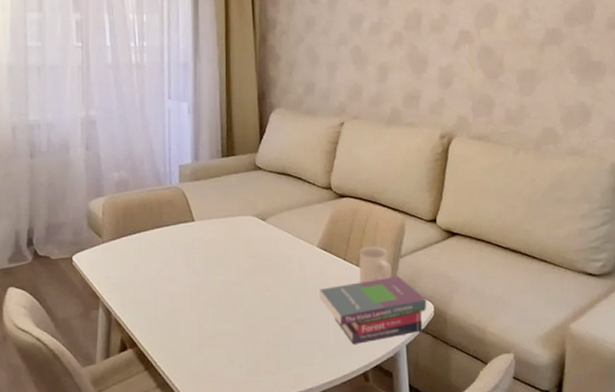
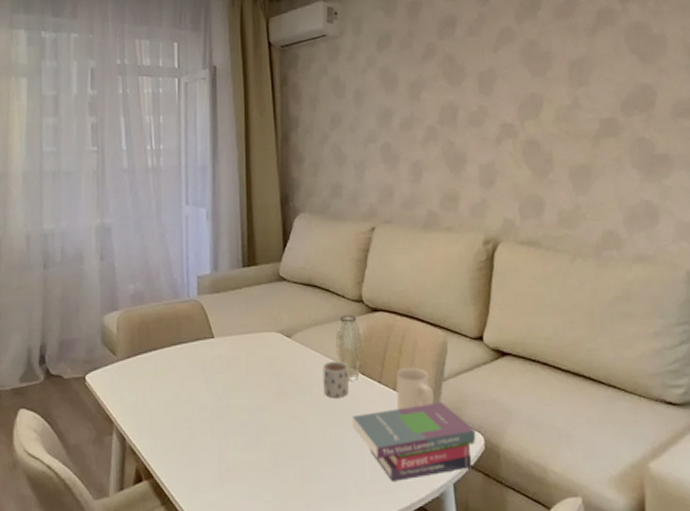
mug: none [294,242,318,273] -> present [322,362,350,397]
vase: none [306,201,330,258] -> present [335,315,363,381]

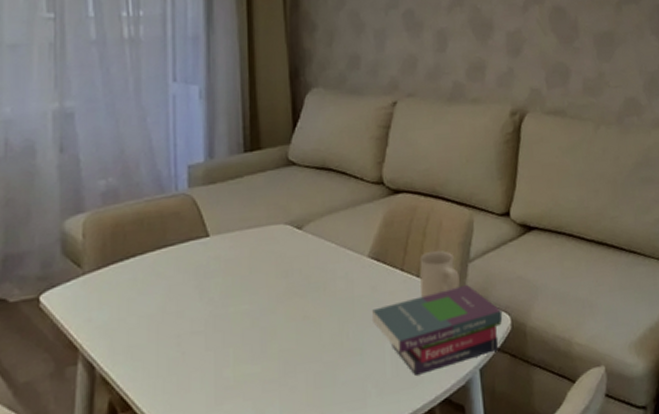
mug: present [322,362,350,397] -> none [338,251,369,292]
vase: present [335,315,363,381] -> none [353,199,383,271]

